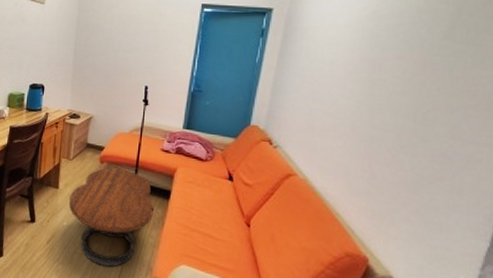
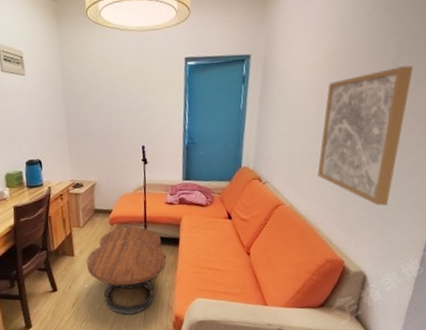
wall art: none [341,39,472,200] -> present [317,65,414,206]

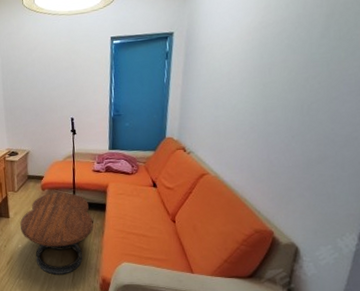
wall art: present [317,65,414,206] -> none [243,37,344,177]

